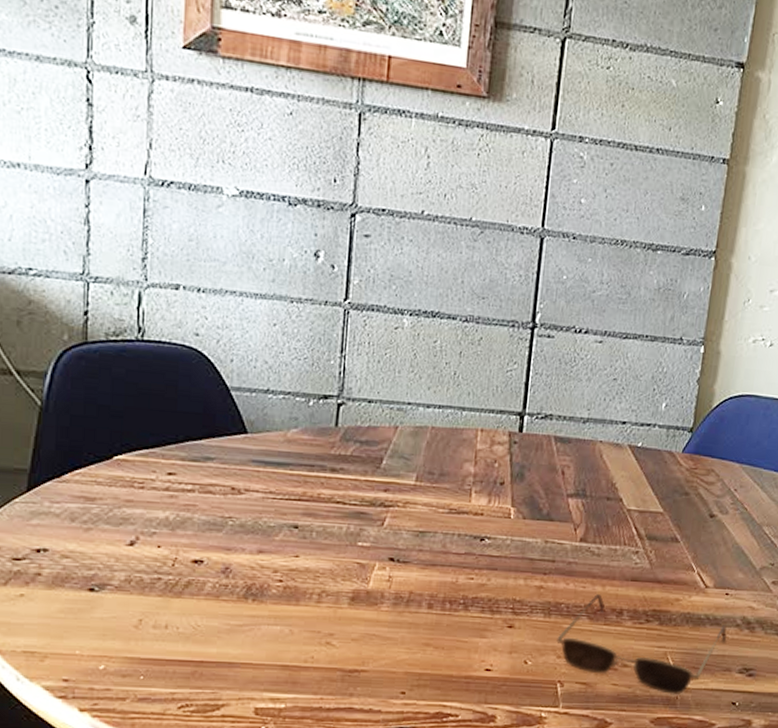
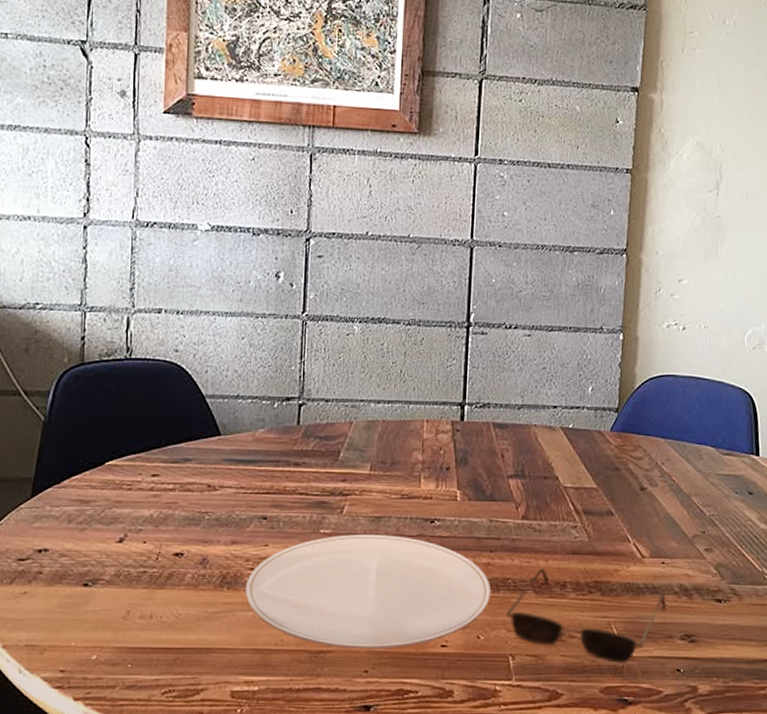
plate: none [272,549,542,671] -> present [245,534,490,650]

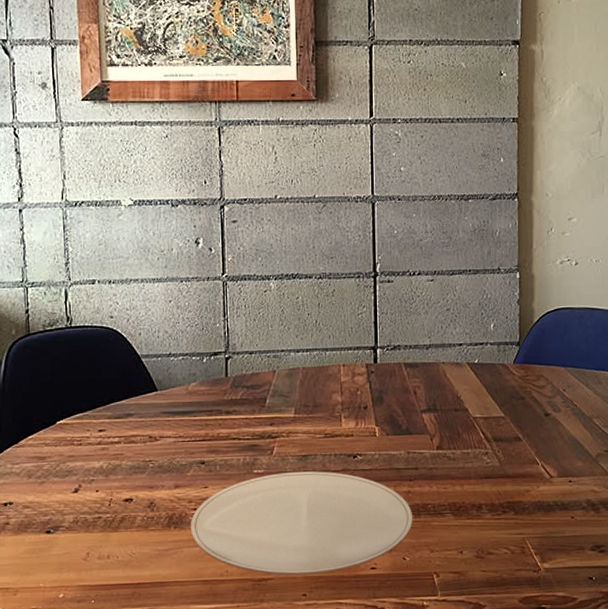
eyeglasses: present [506,569,666,664] -> none [428,493,575,576]

